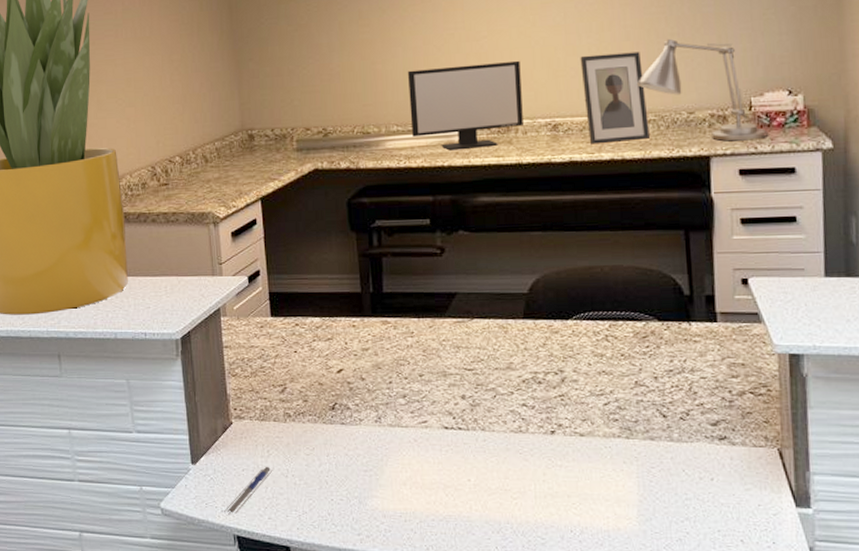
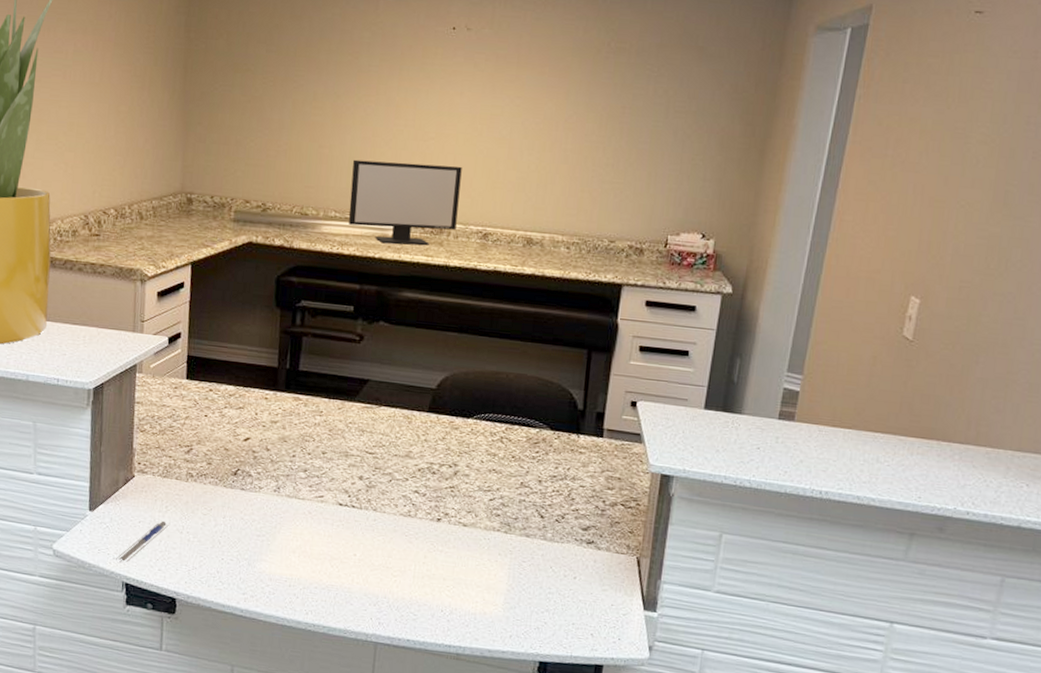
picture frame: present [580,51,650,145] -> none [514,171,575,261]
desk lamp: present [636,38,769,142] -> none [566,168,678,276]

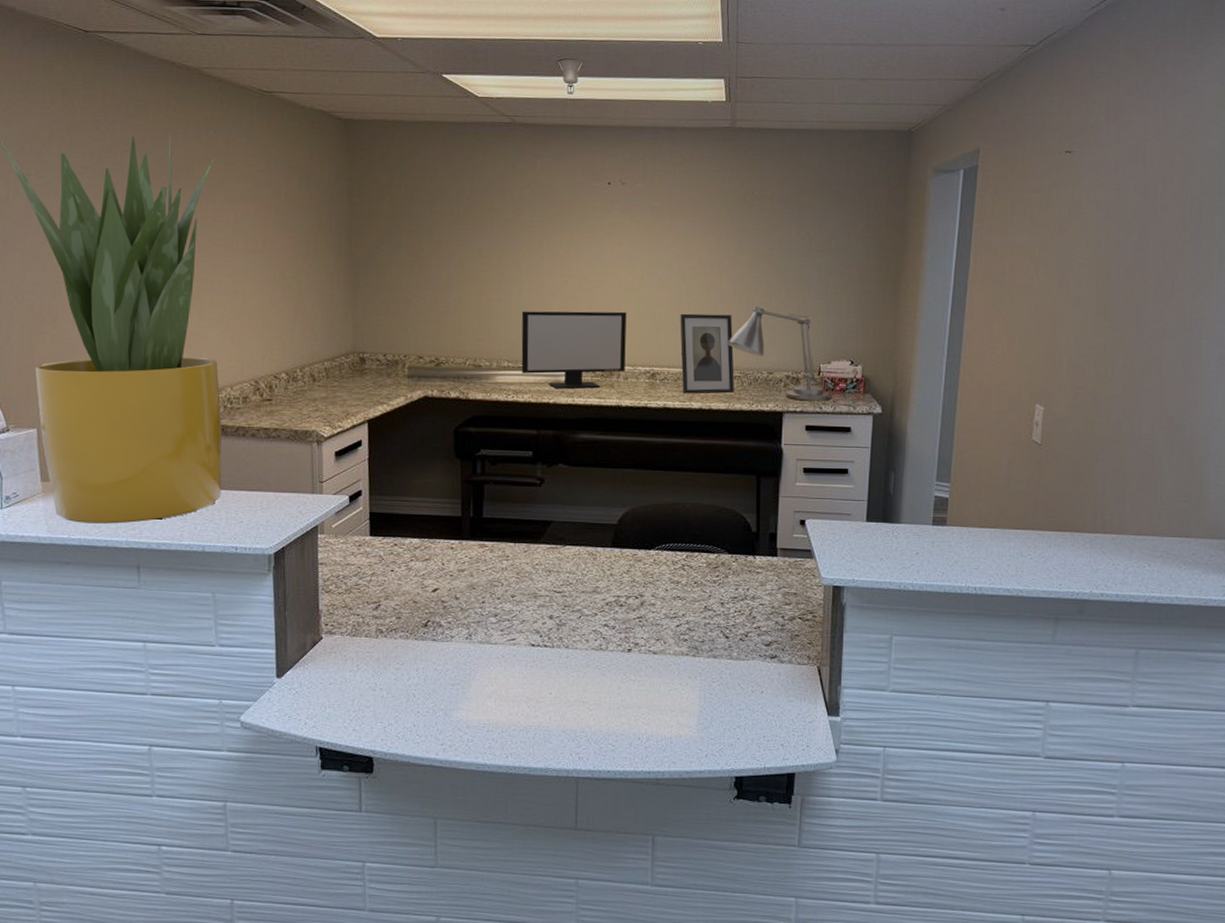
pen: present [116,520,169,563] -> none [308,680,361,727]
picture frame: none [514,171,575,261] -> present [680,313,734,395]
desk lamp: none [566,168,678,276] -> present [726,306,832,401]

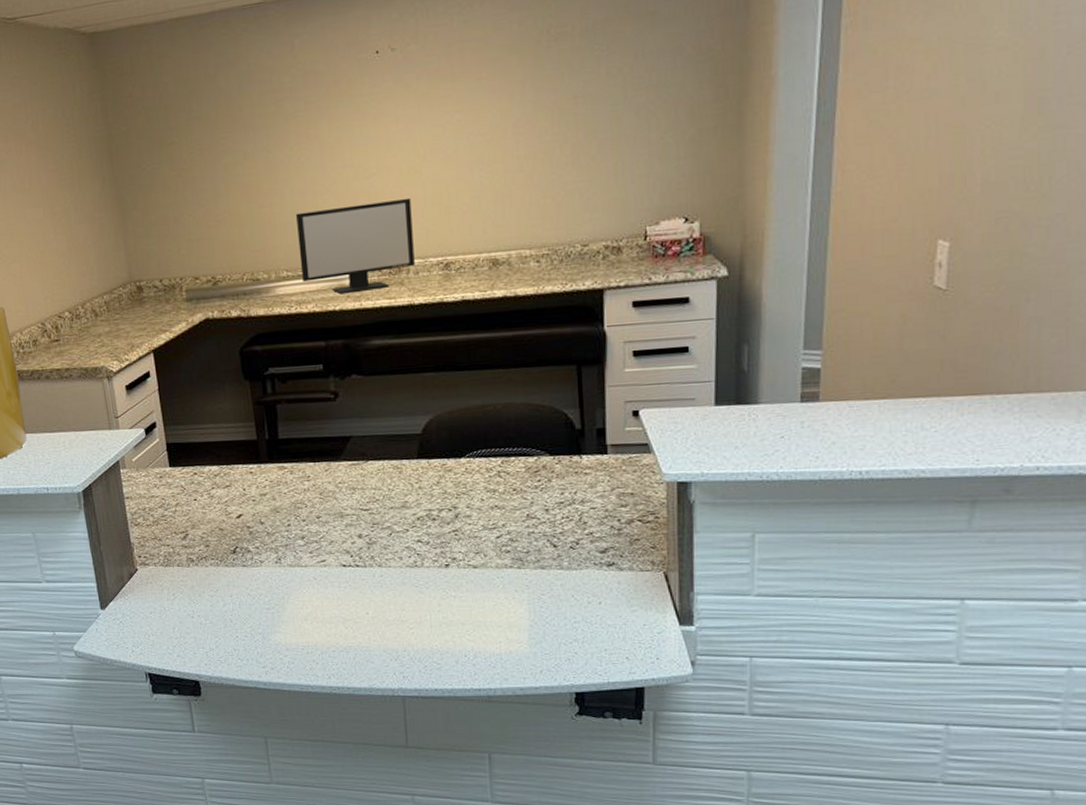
picture frame: present [680,313,734,395] -> none [472,183,543,282]
desk lamp: present [726,306,832,401] -> none [529,168,664,274]

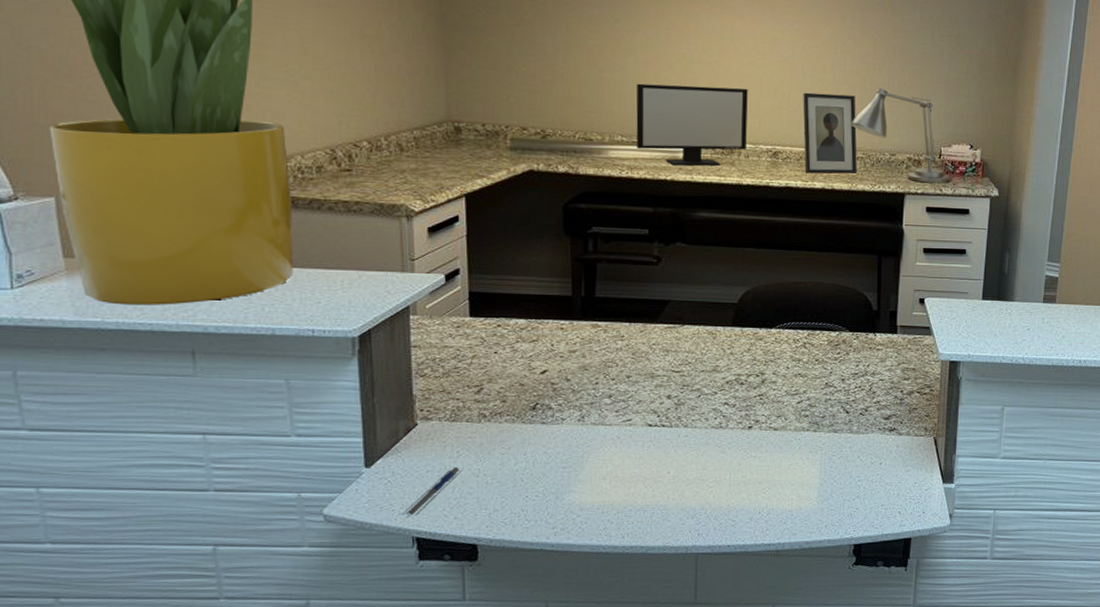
pen: none [135,608,179,654] -> present [402,466,463,517]
picture frame: none [472,183,543,282] -> present [803,92,857,175]
desk lamp: none [529,168,664,274] -> present [850,87,952,184]

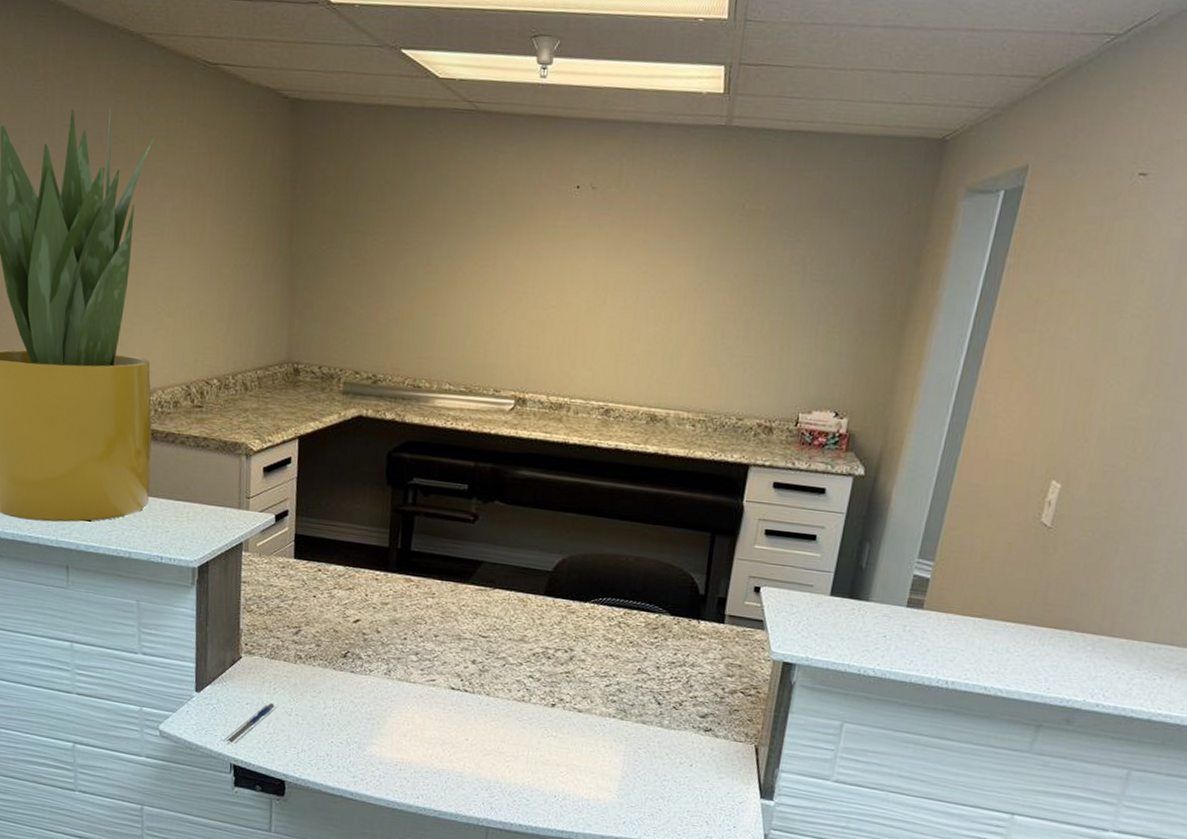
computer monitor: present [636,83,748,166] -> none [463,328,584,421]
picture frame: present [803,92,857,175] -> none [637,343,703,439]
desk lamp: present [850,87,952,184] -> none [693,340,809,456]

